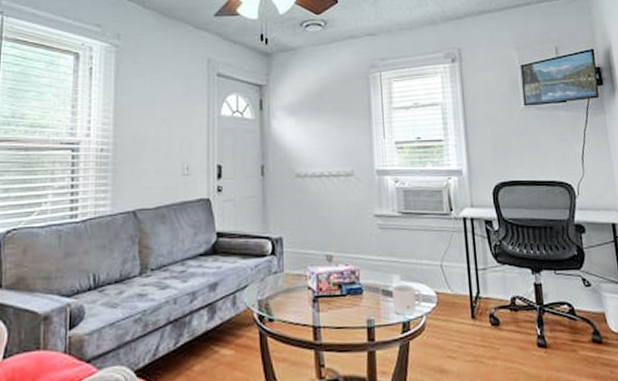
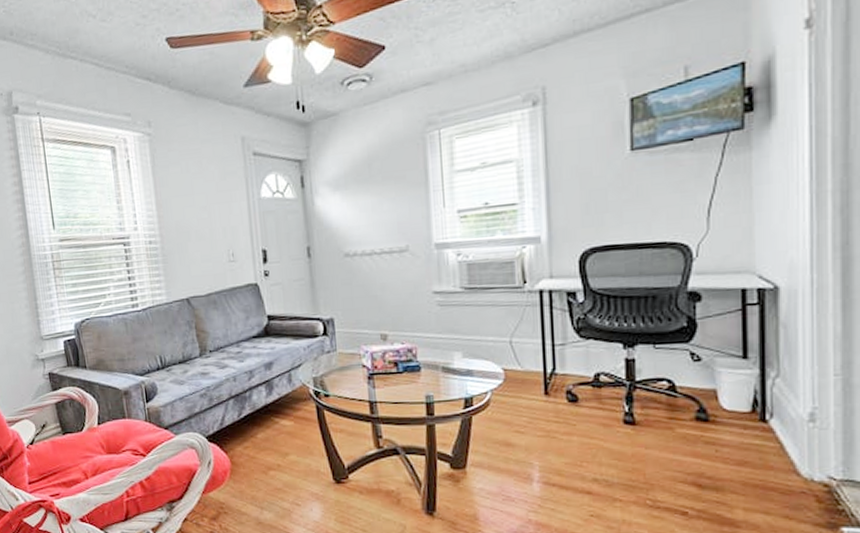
mug: present [391,284,423,316] -> none [452,361,489,392]

